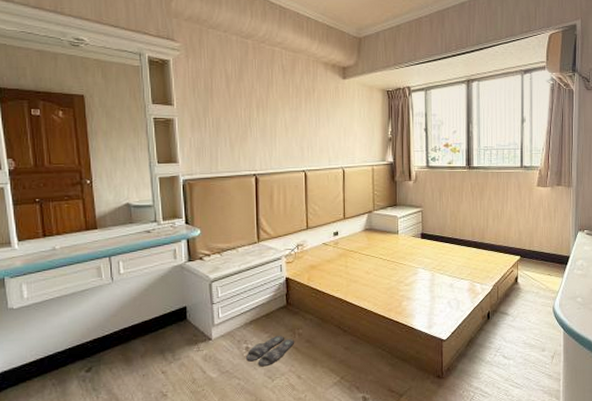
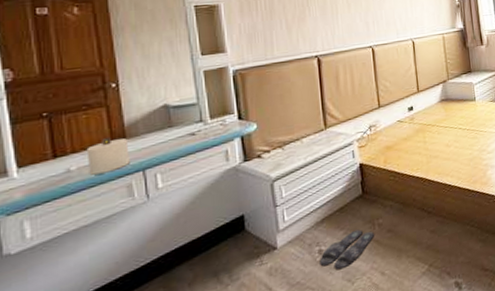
candle: none [67,225,99,255] -> present [86,136,130,175]

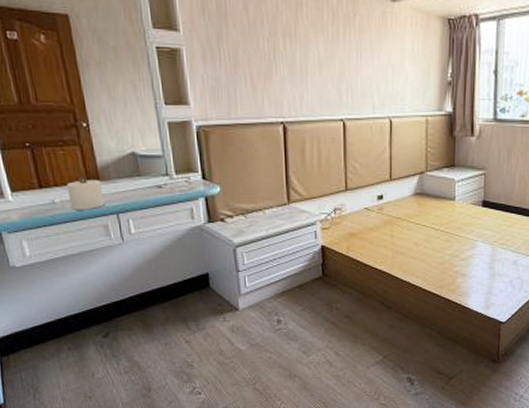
slippers: present [320,229,374,270] -> none [278,309,331,341]

